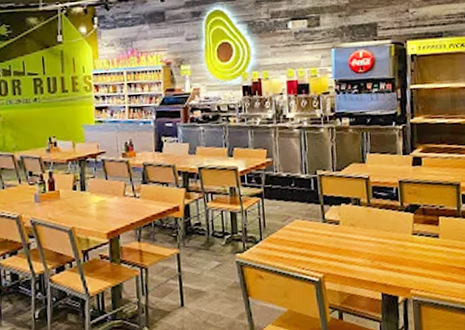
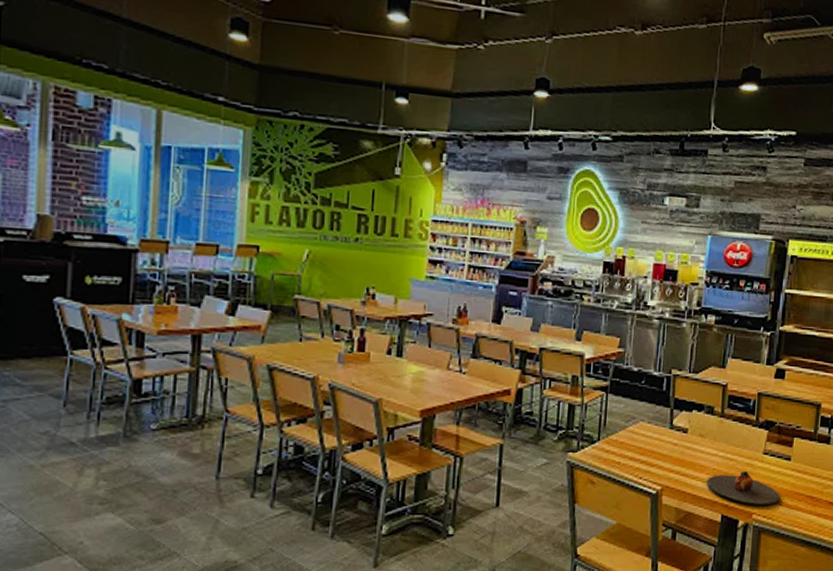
plate: none [363,251,434,282] -> present [706,470,780,505]

